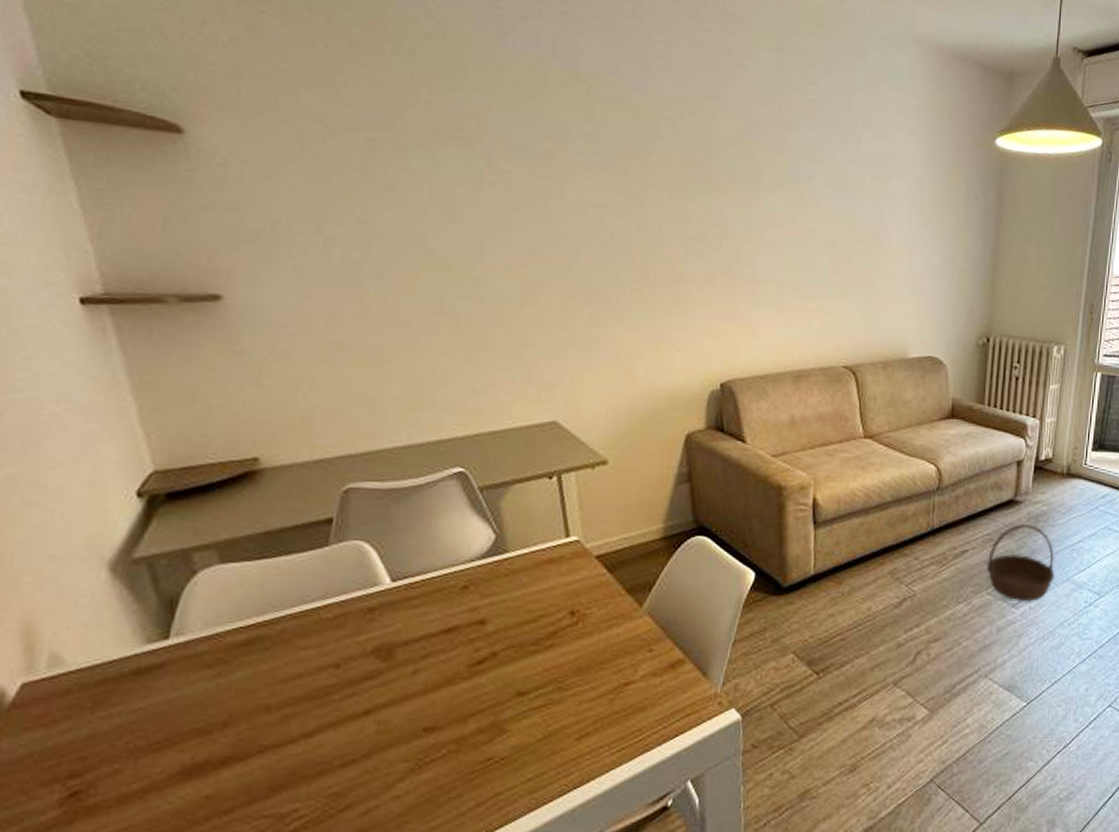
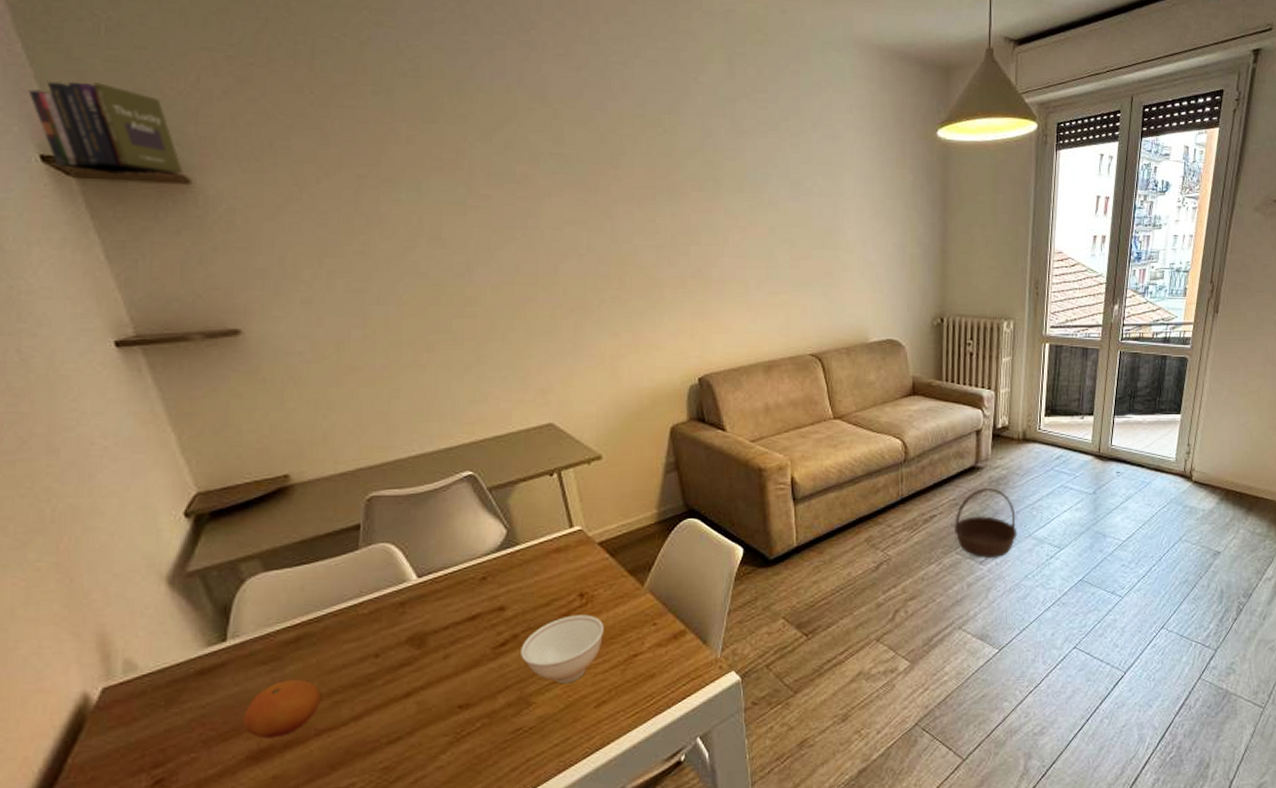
books: none [14,13,177,123] -> present [28,81,183,175]
fruit: none [178,686,270,752] -> present [243,678,322,739]
bowl: none [499,634,595,711] -> present [521,614,605,684]

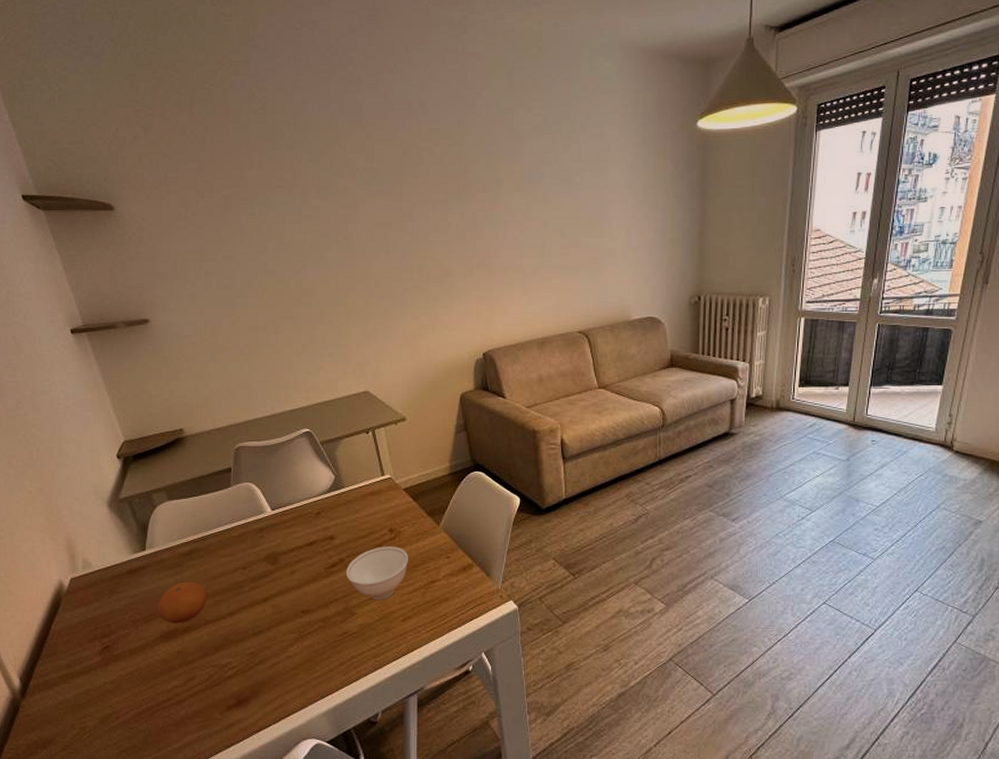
books: present [28,81,183,175] -> none [13,139,109,207]
basket: present [955,488,1017,559] -> none [709,453,769,517]

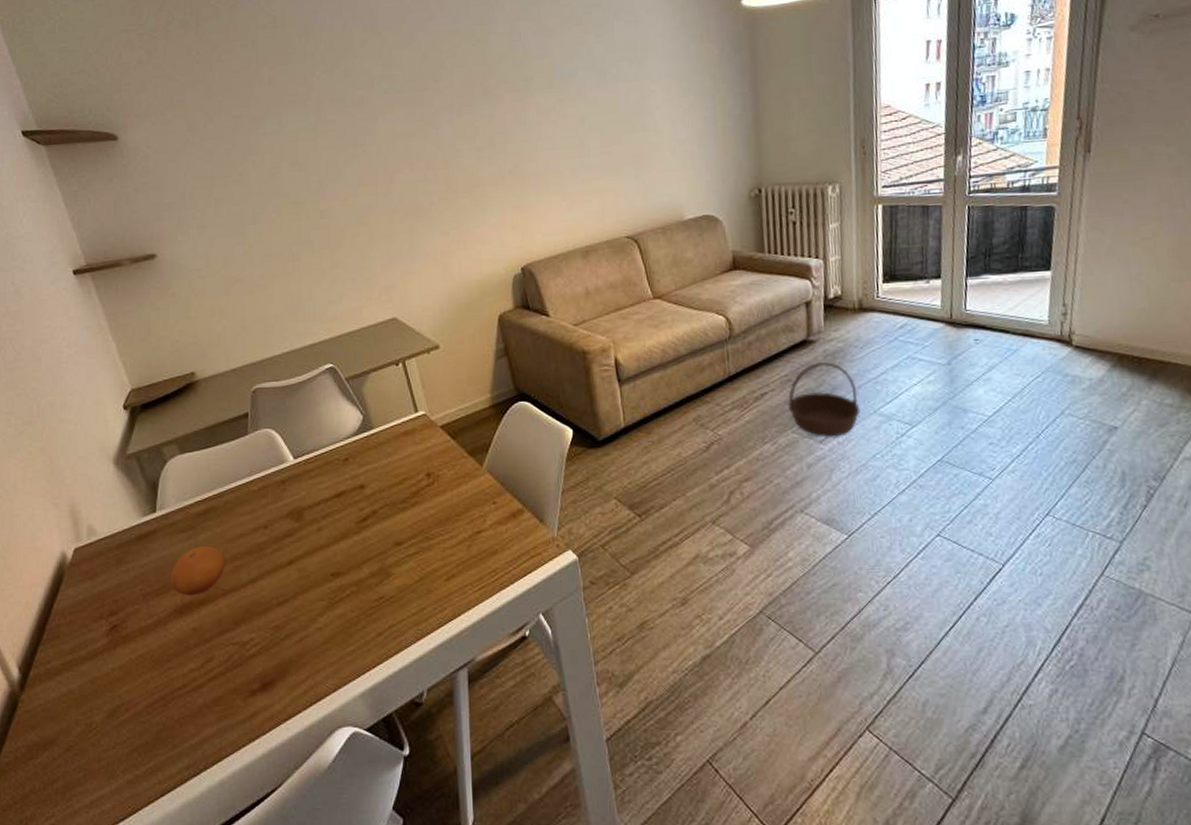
bowl: present [346,546,409,601] -> none [380,493,450,558]
basket: none [709,453,769,517] -> present [788,362,861,438]

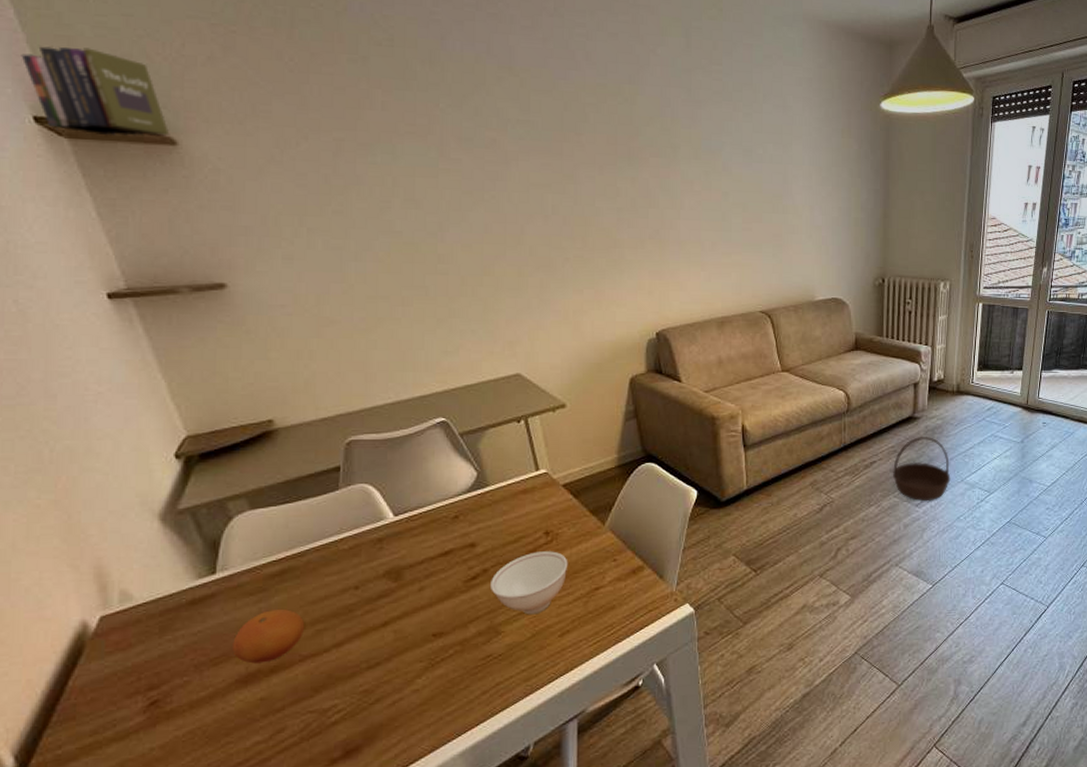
books: none [13,70,113,140] -> present [21,46,170,136]
bowl: none [380,493,450,558] -> present [491,551,568,615]

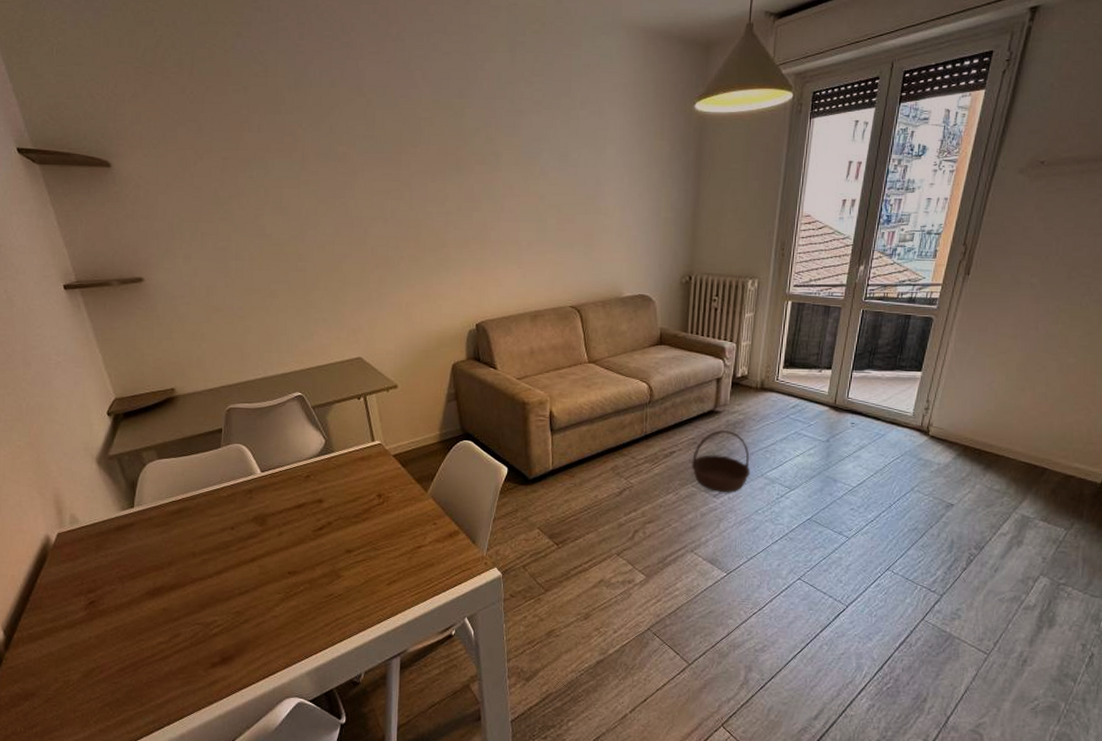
books: present [21,46,170,136] -> none [9,92,106,162]
fruit: present [232,608,305,664] -> none [144,539,195,581]
bowl: present [491,551,568,615] -> none [334,511,396,564]

